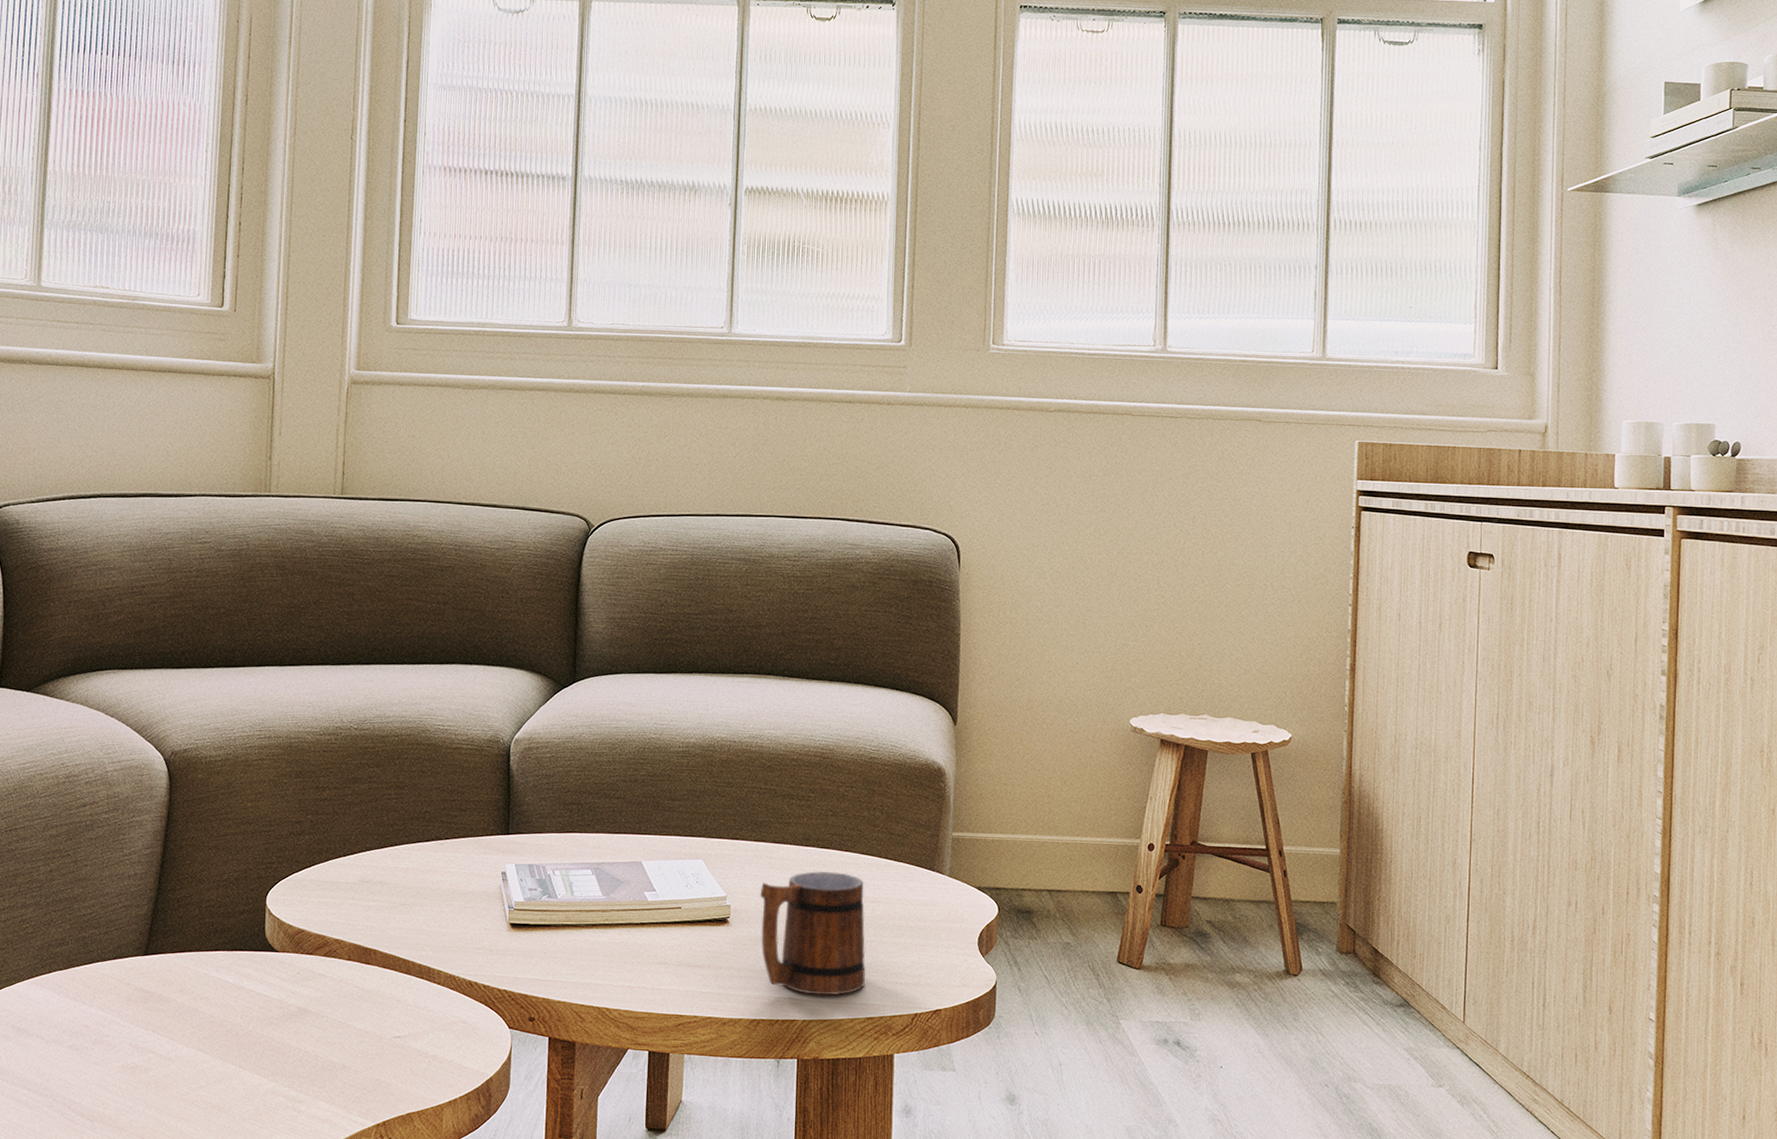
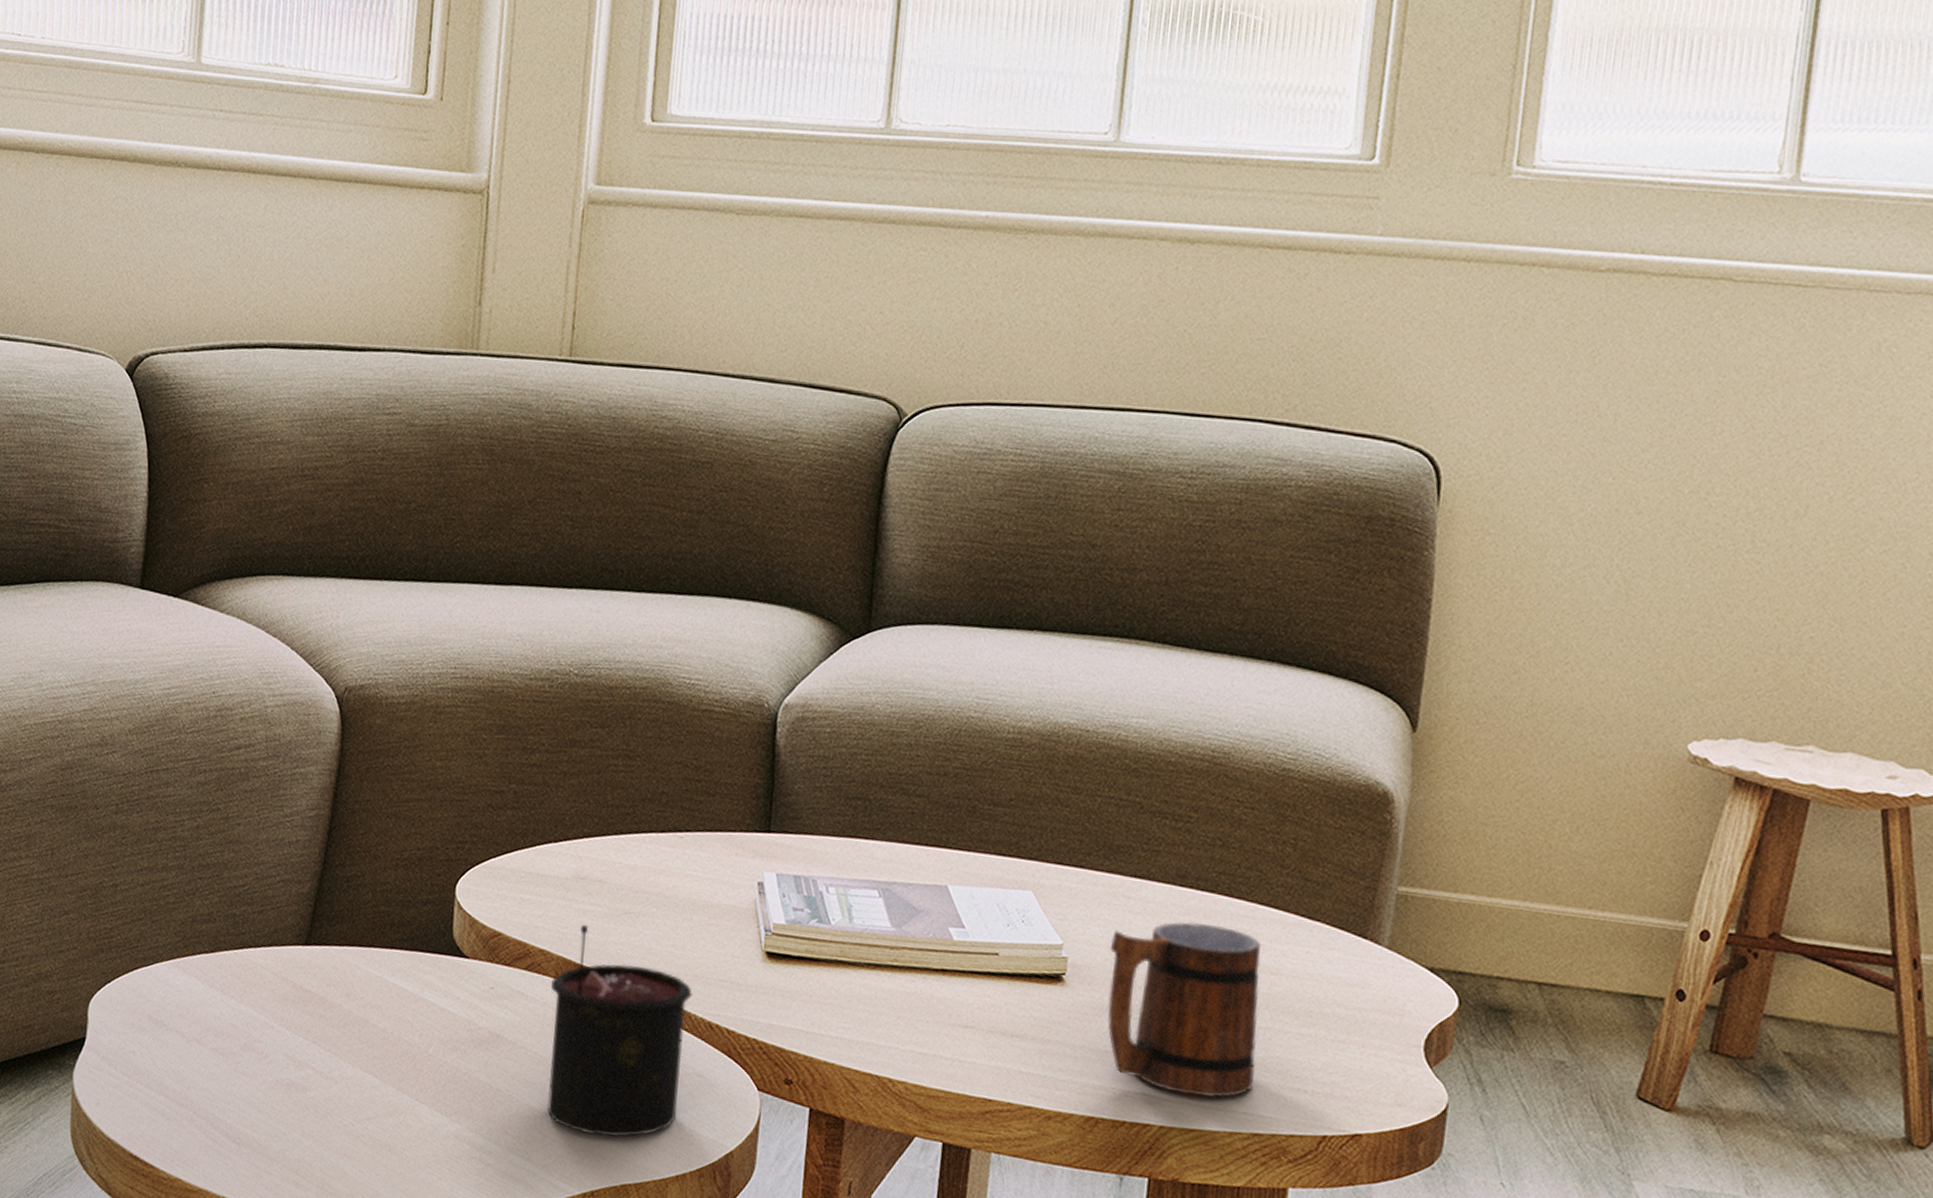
candle: none [345,917,455,1078] -> present [547,925,692,1137]

